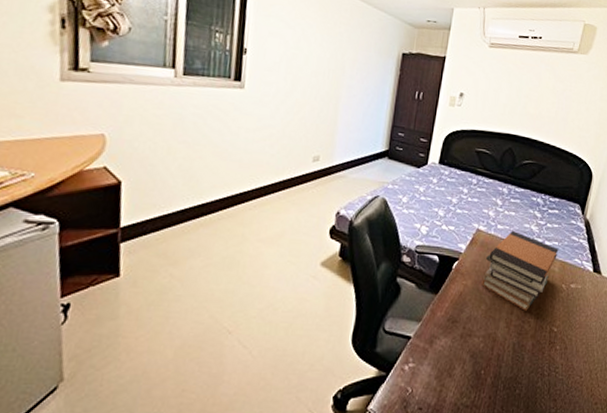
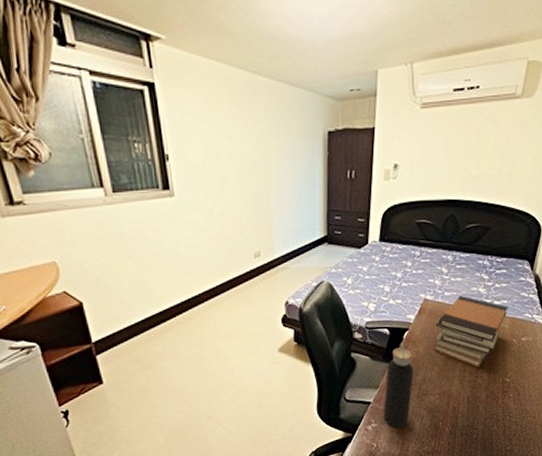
water bottle: none [423,273,460,373] -> present [384,342,413,429]

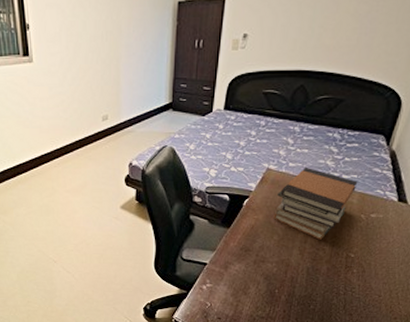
water bottle: present [384,342,413,429] -> none [219,209,252,291]

